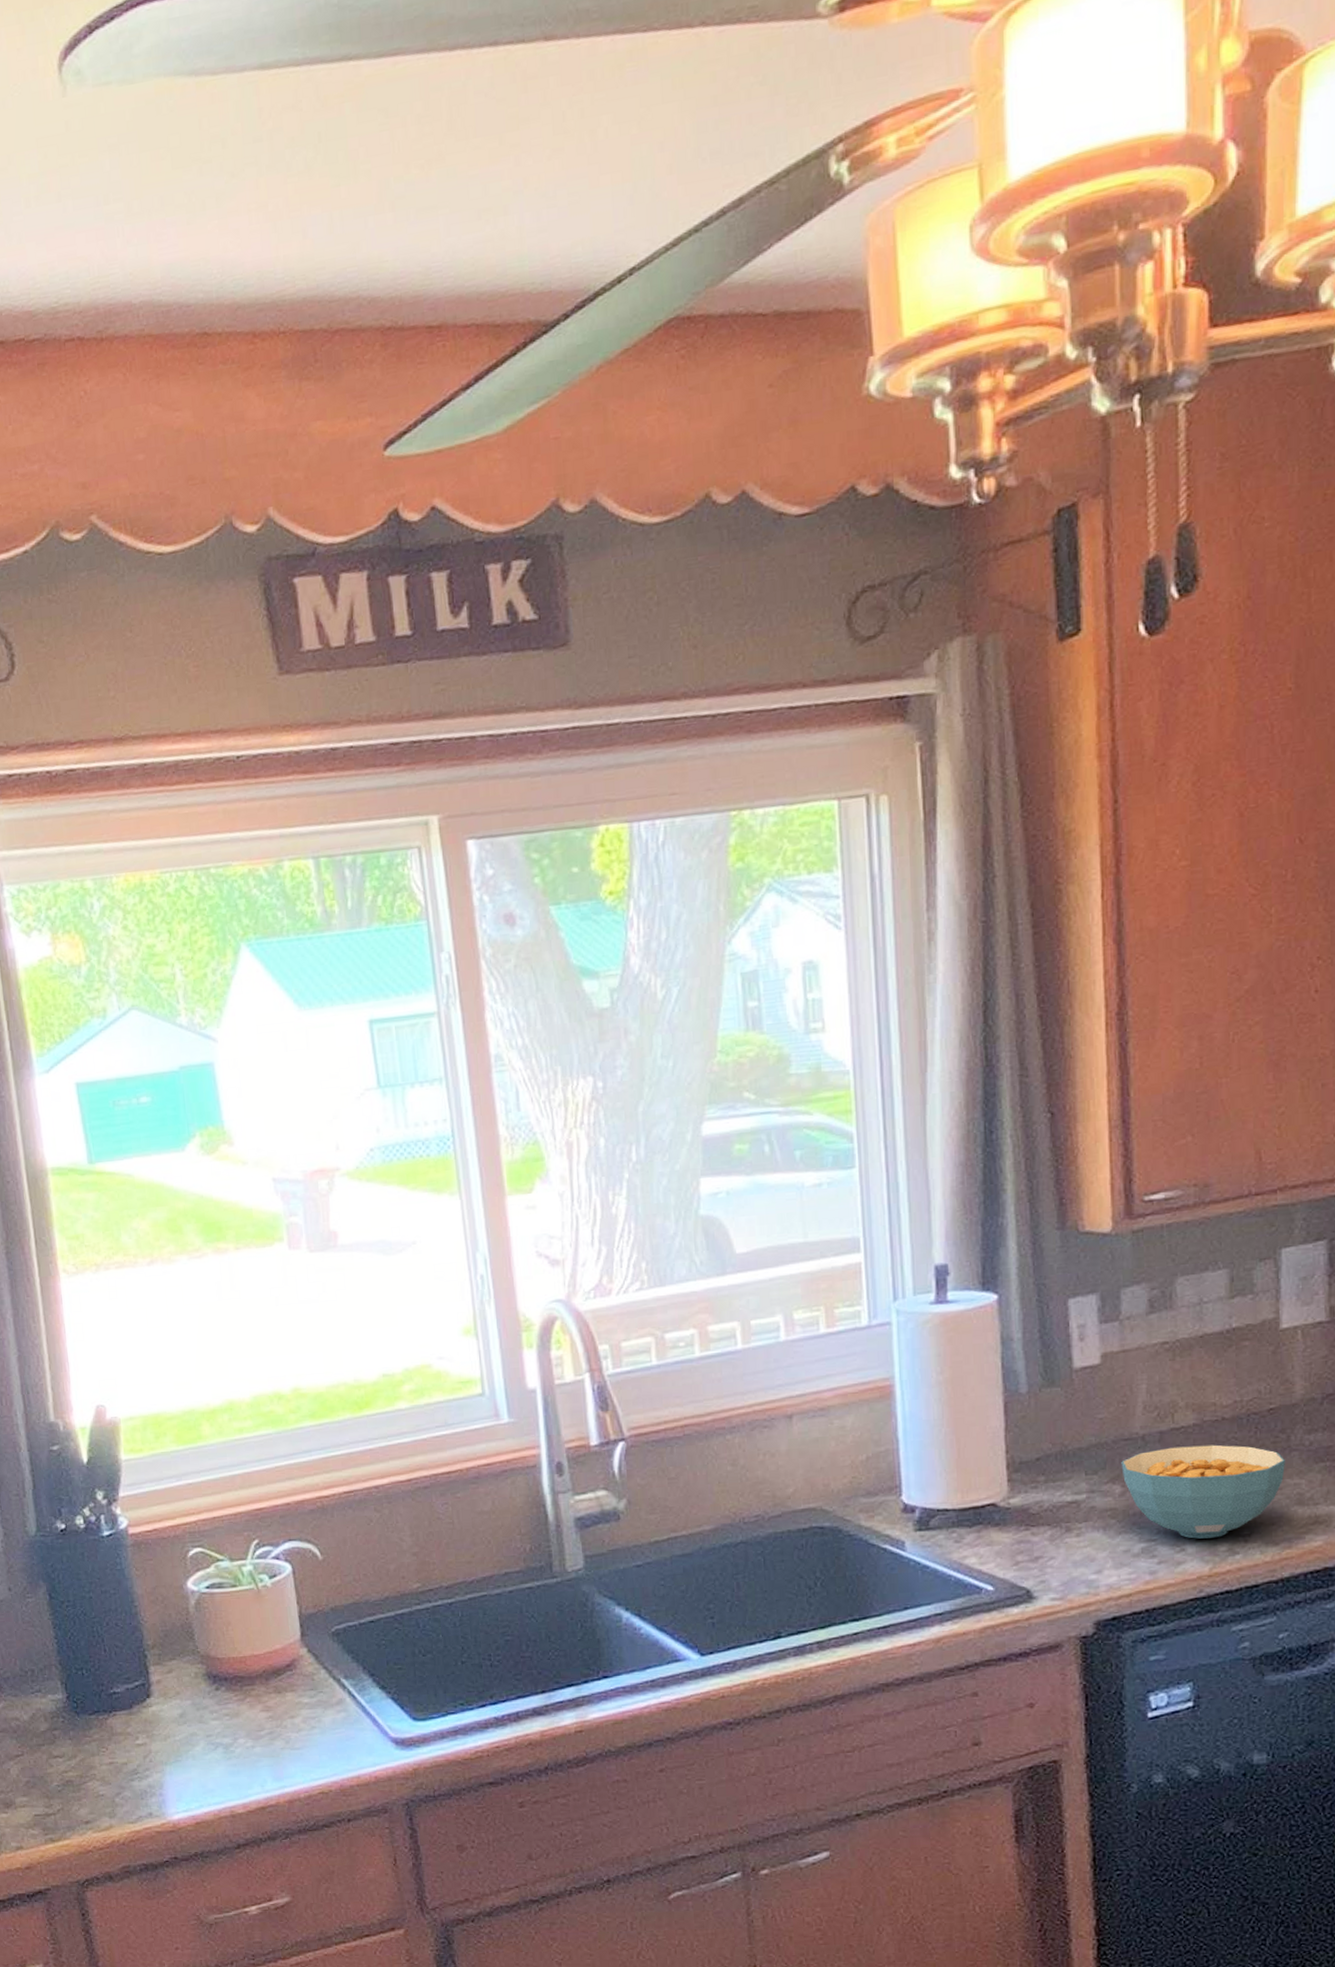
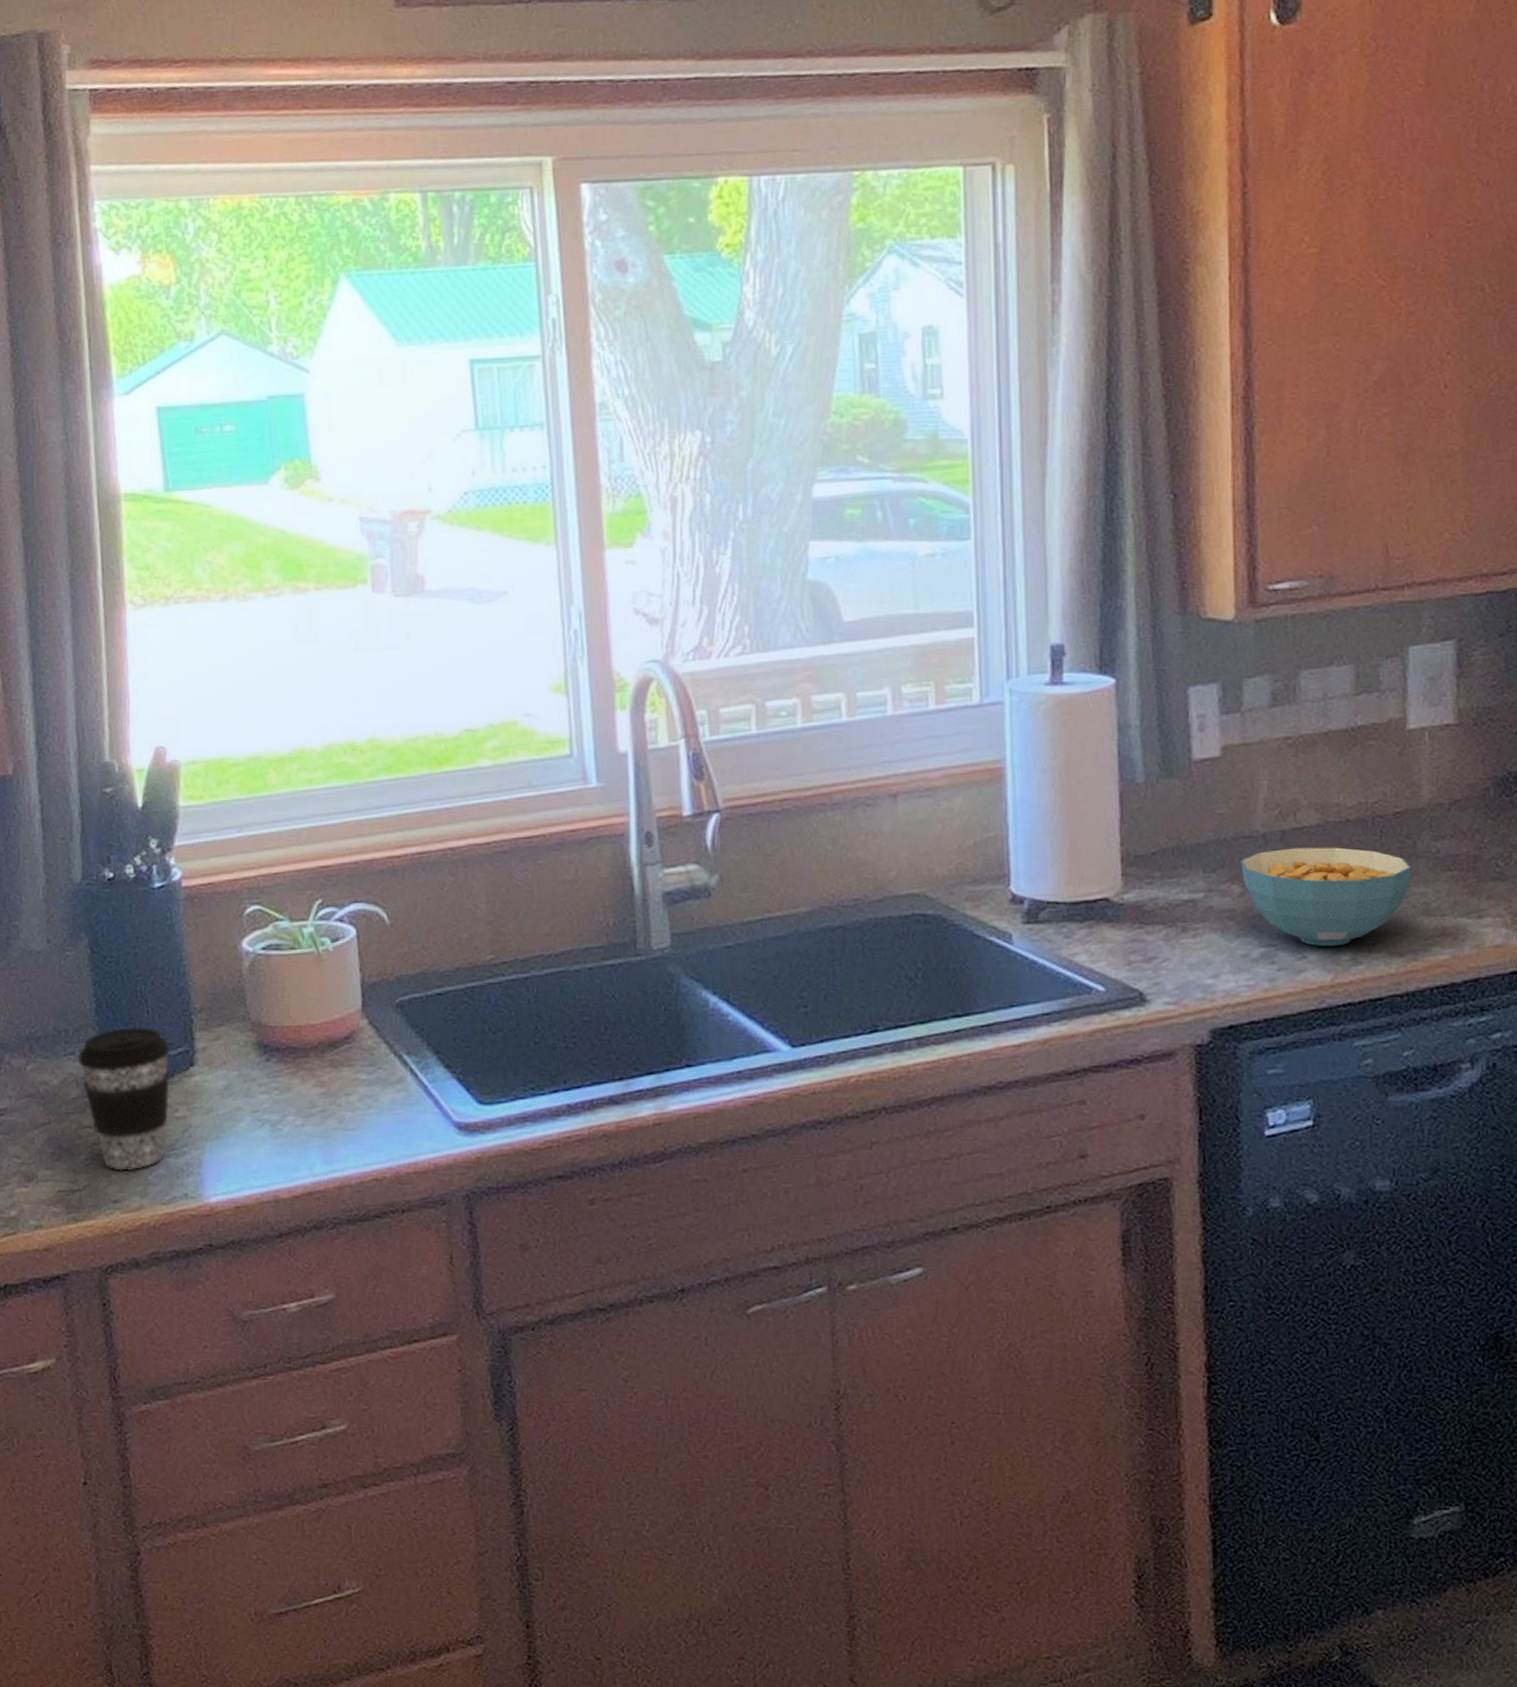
coffee cup: none [44,1664,130,1795] -> present [77,1027,170,1171]

